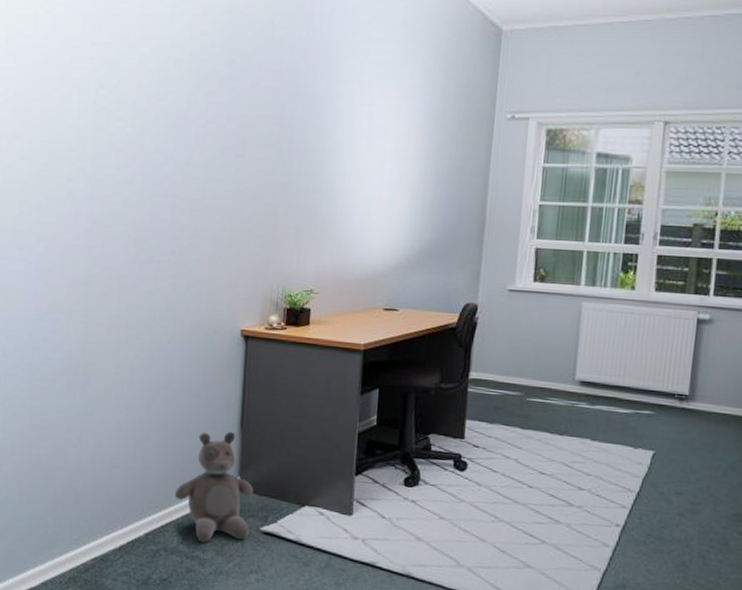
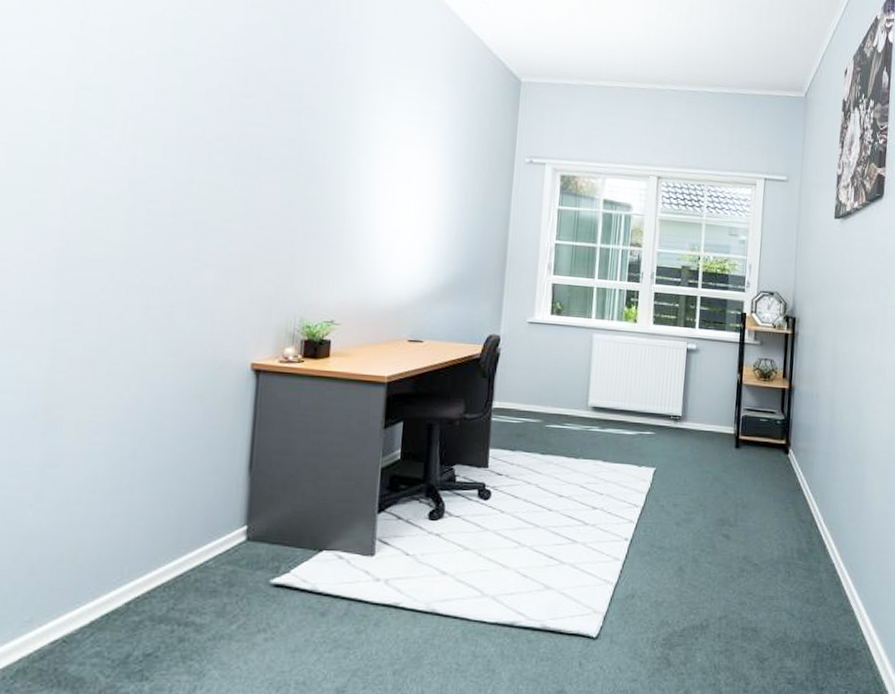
stuffed animal: present [174,431,254,543] -> none [165,475,264,605]

